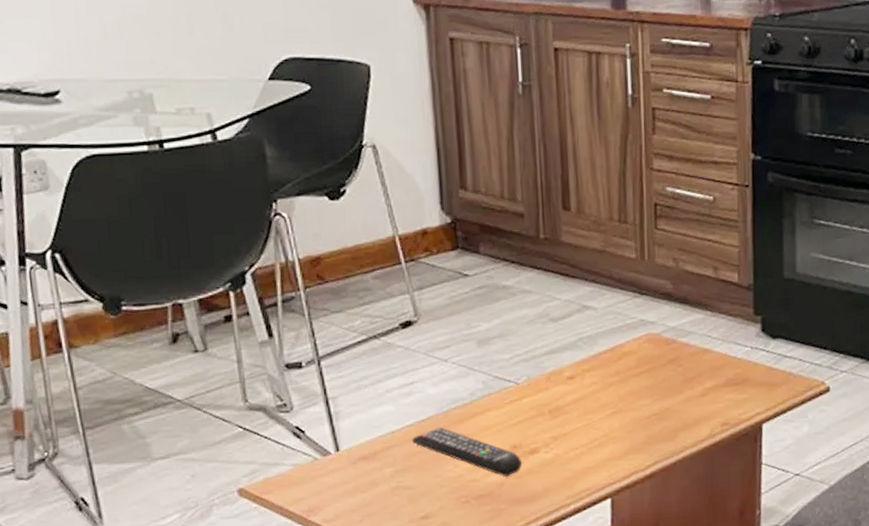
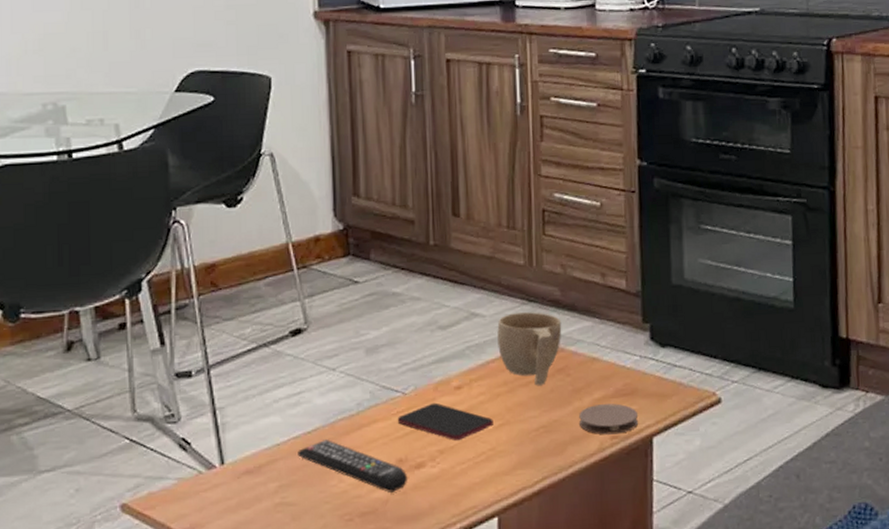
smartphone: none [510,392,606,428] -> present [397,402,493,440]
cup: none [609,305,674,376] -> present [497,312,562,386]
coaster: none [690,392,749,422] -> present [579,403,639,435]

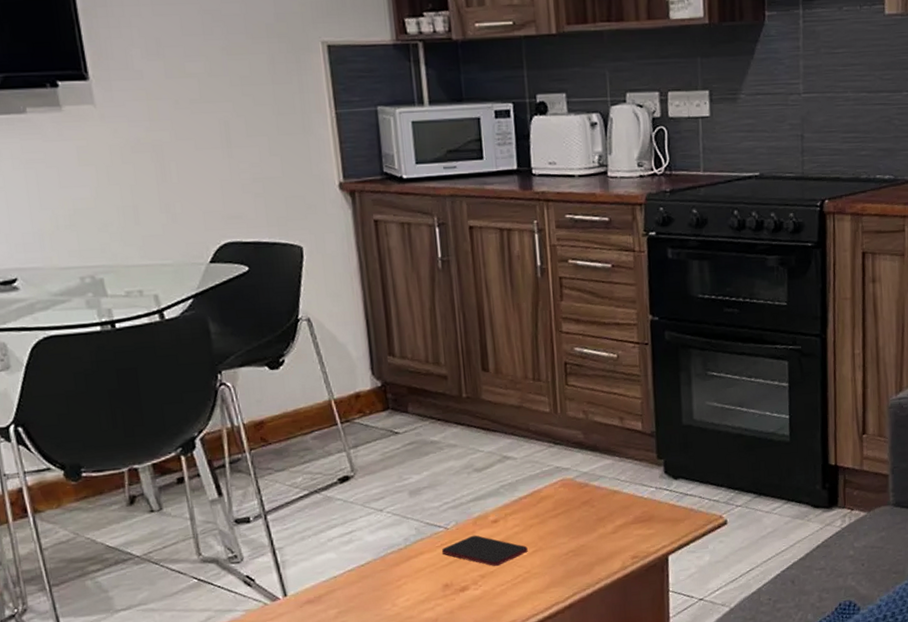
remote control: present [298,440,408,493] -> none [353,571,454,613]
cup: present [497,312,562,386] -> none [527,453,586,517]
coaster: present [579,403,639,435] -> none [603,529,656,556]

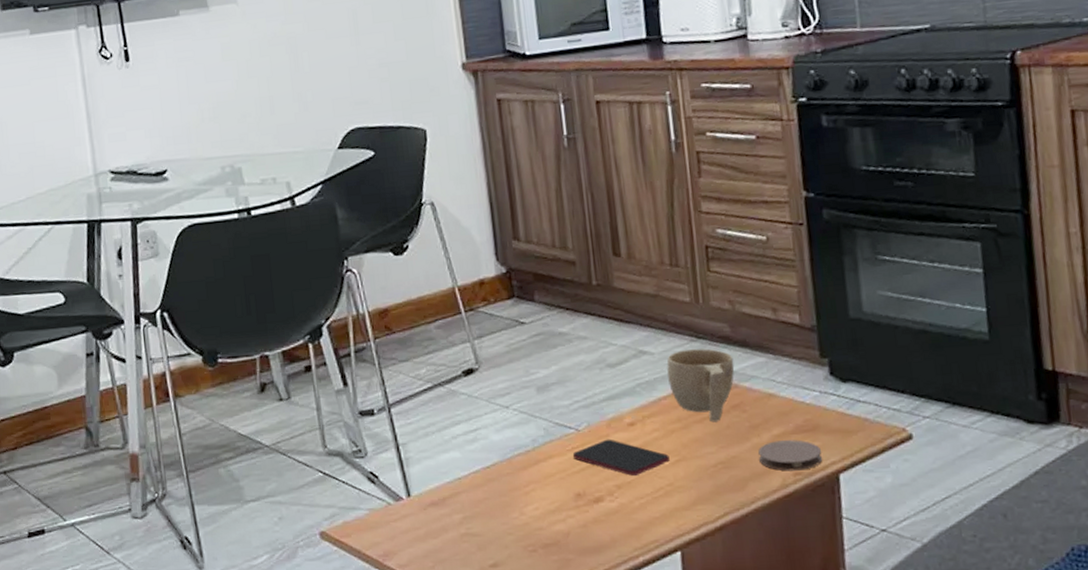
cup: none [527,453,586,517] -> present [666,348,735,423]
coaster: none [603,529,656,556] -> present [758,440,822,471]

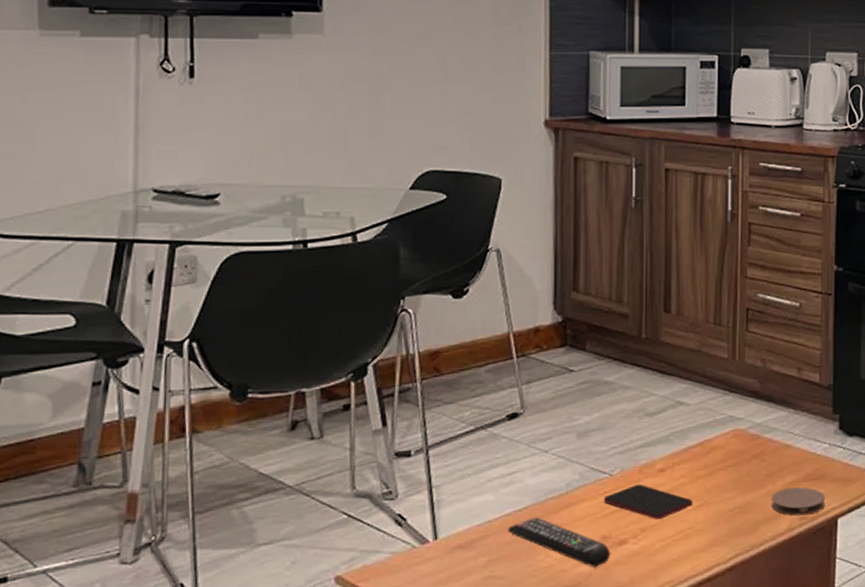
remote control: none [478,474,588,525] -> present [508,517,611,567]
cup: present [666,348,735,423] -> none [700,402,760,470]

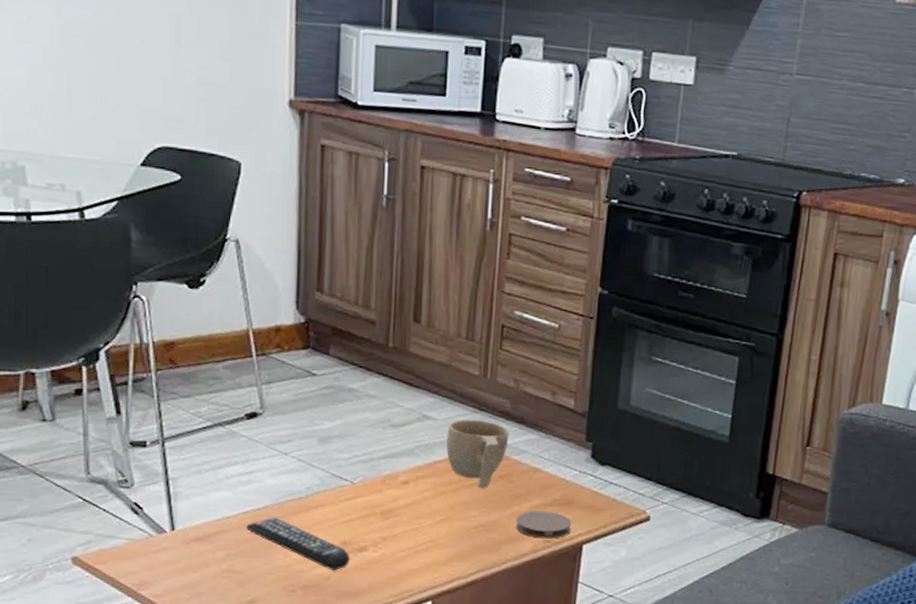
smartphone: present [603,484,693,519] -> none [344,494,436,530]
cup: none [700,402,760,470] -> present [446,419,509,489]

